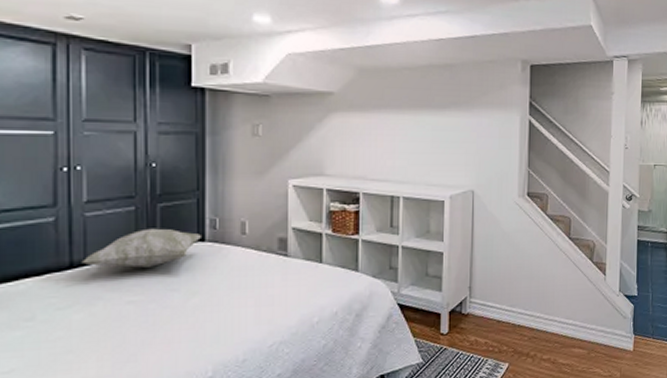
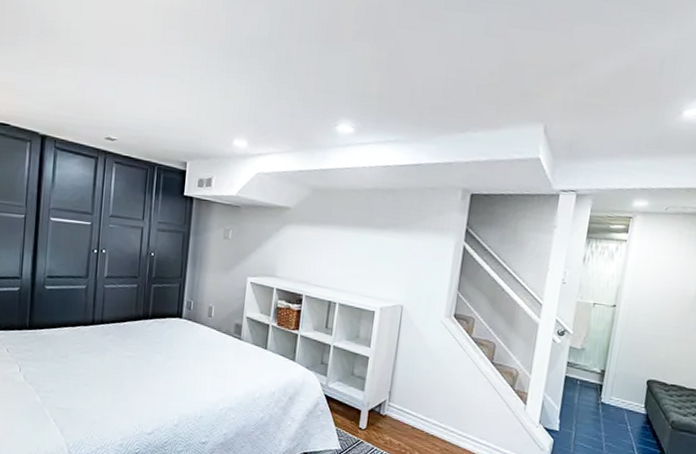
decorative pillow: present [81,228,203,269] -> none [99,302,181,333]

